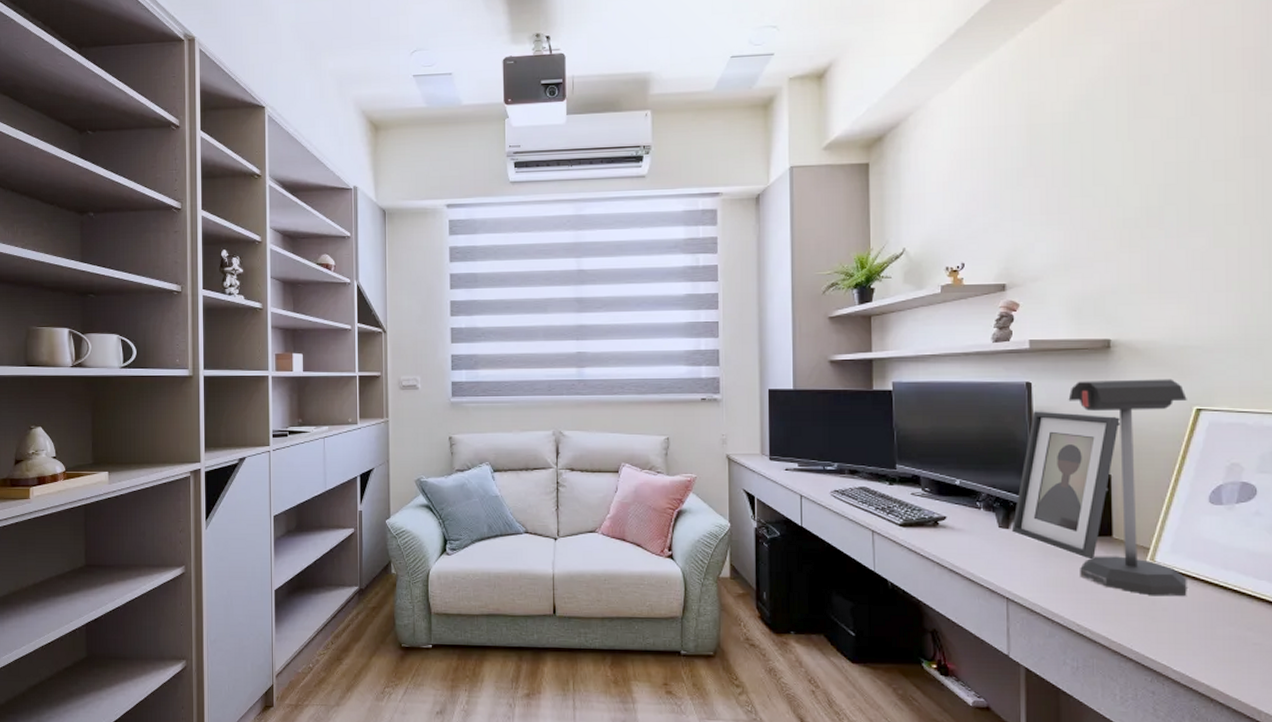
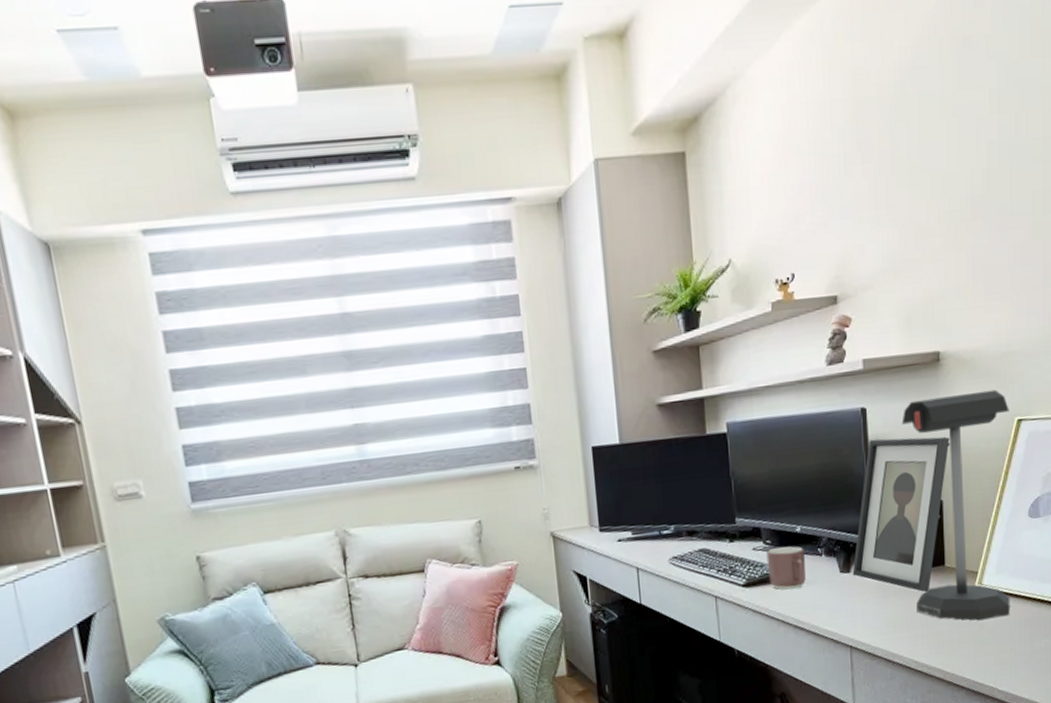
mug: none [924,495,963,535] -> present [766,546,806,590]

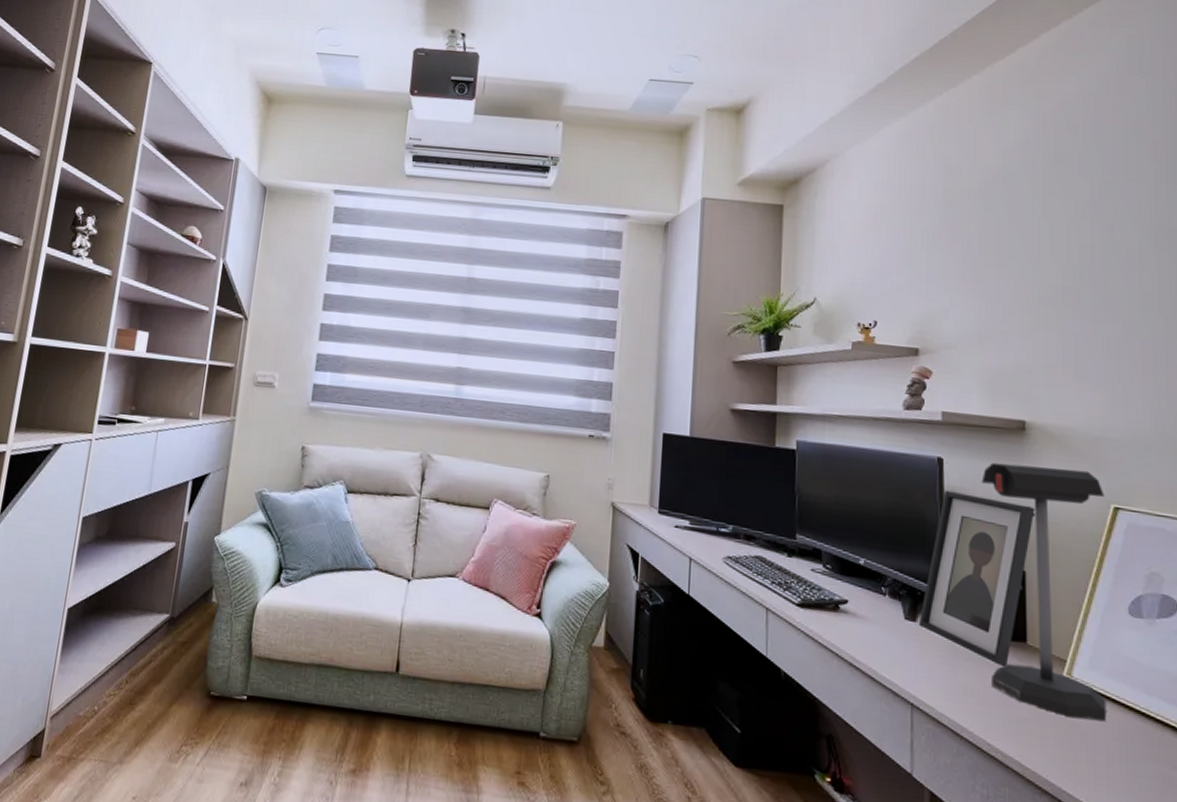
mug: present [766,546,806,590] -> none [825,574,867,623]

